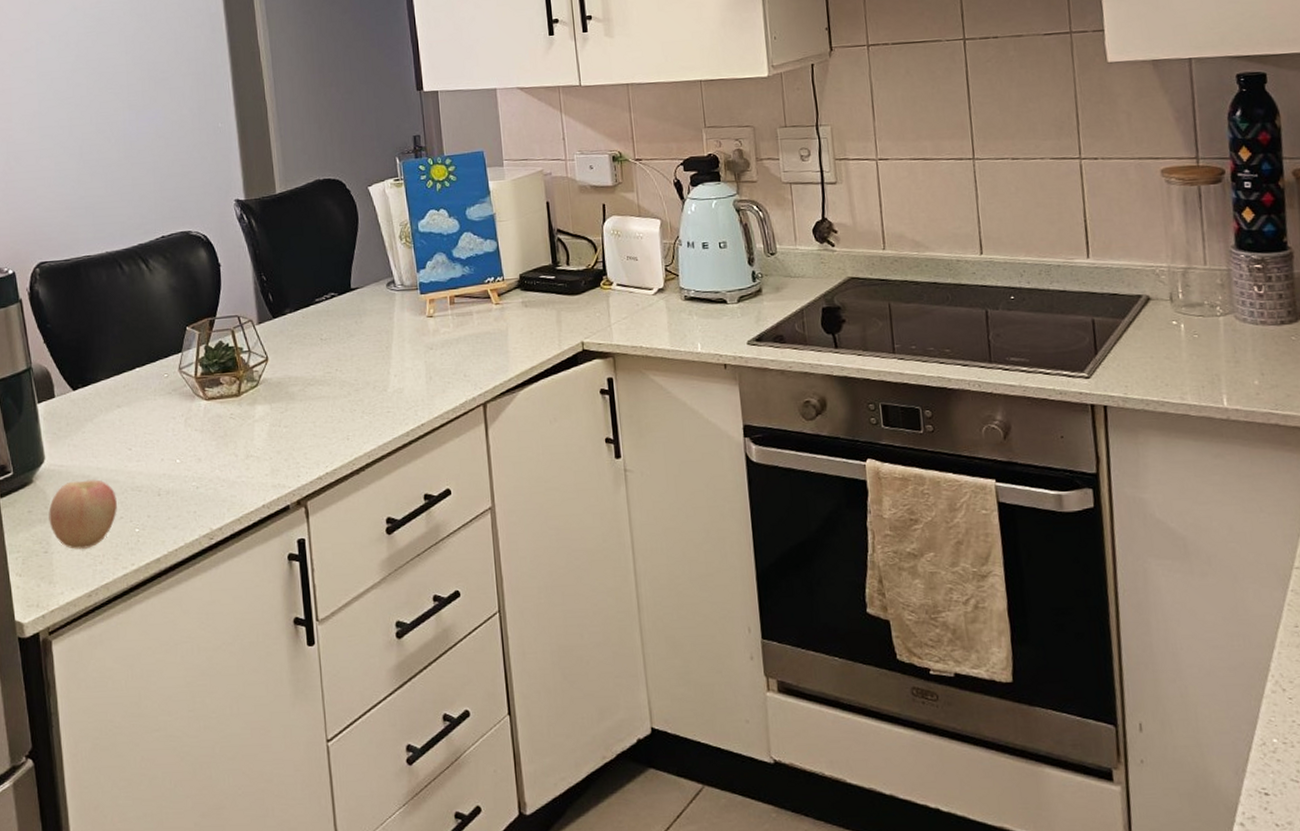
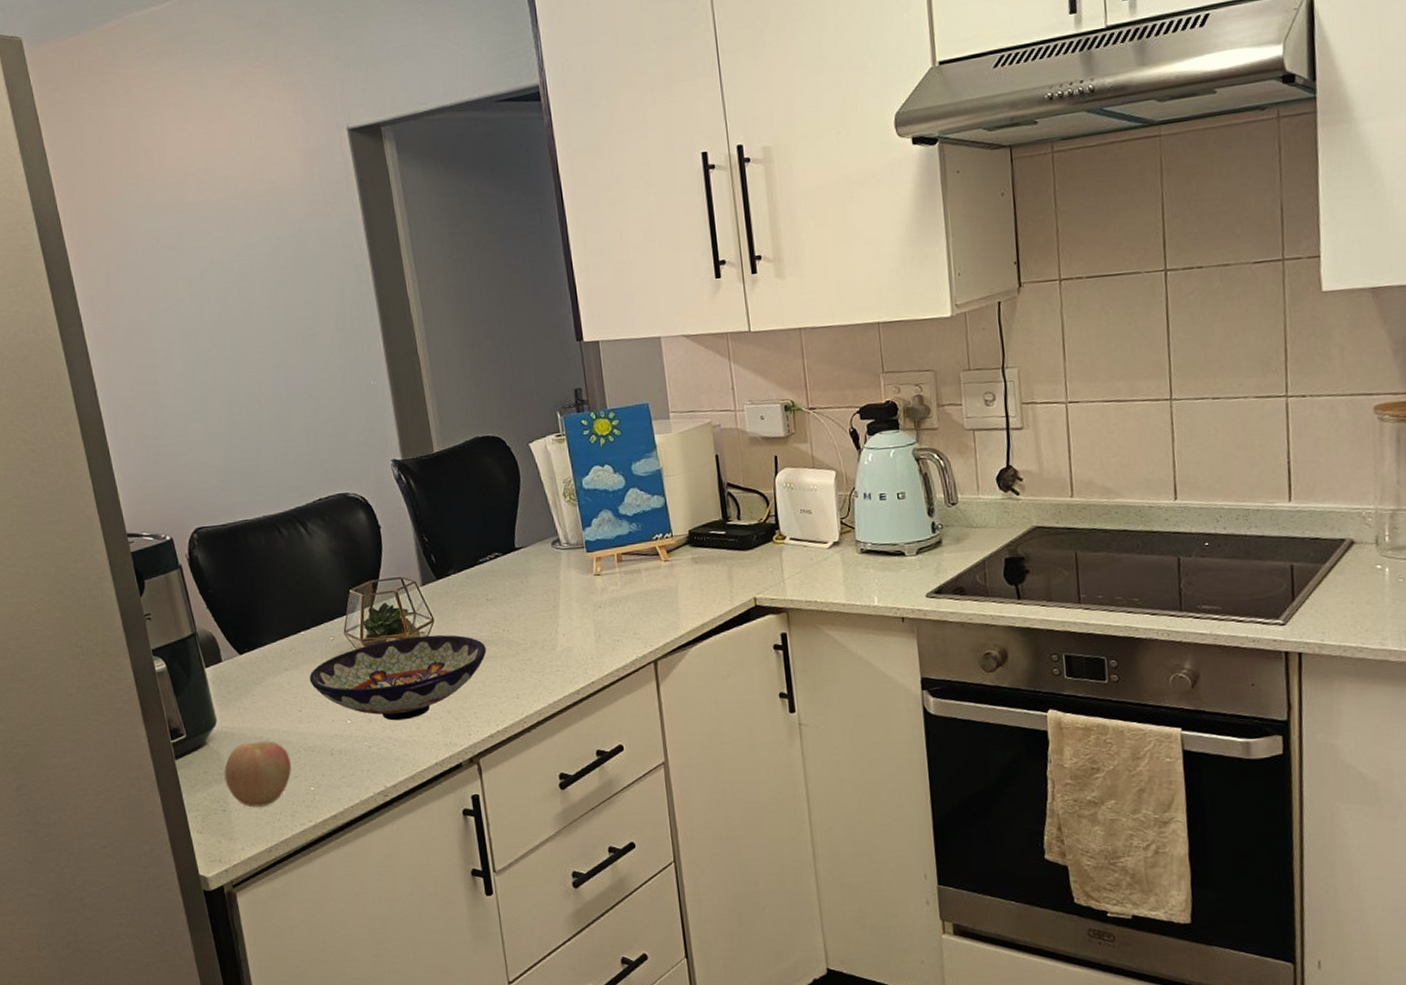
bowl: none [141,373,319,461] -> present [309,634,487,721]

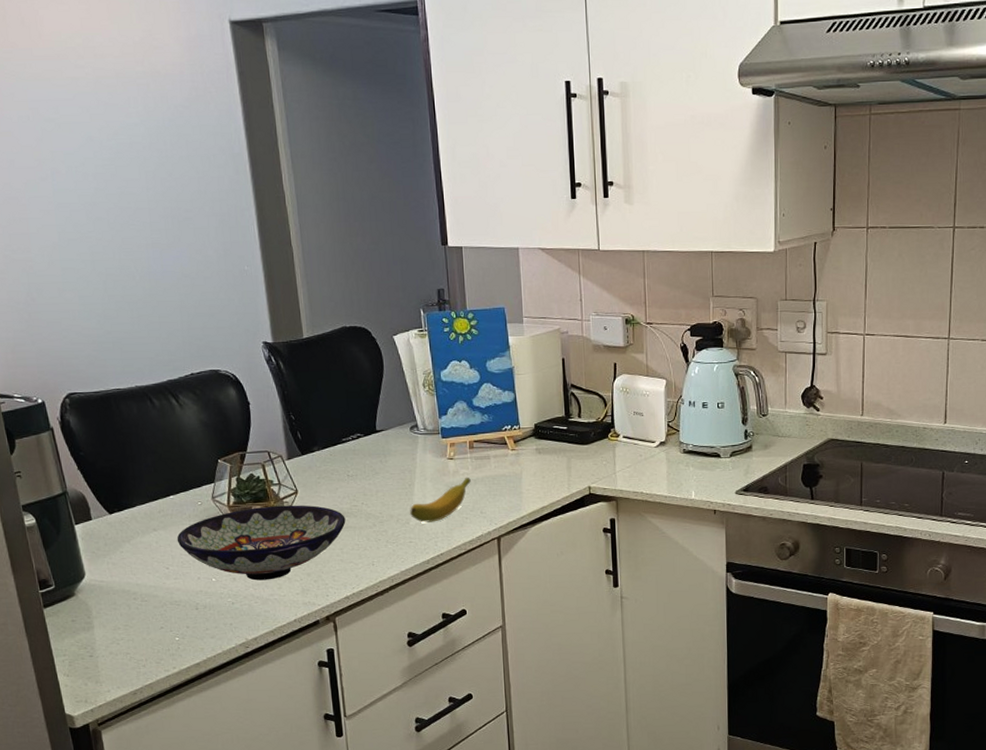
apple: present [224,741,292,808] -> none [91,594,158,654]
banana: none [555,594,621,648] -> present [410,477,471,523]

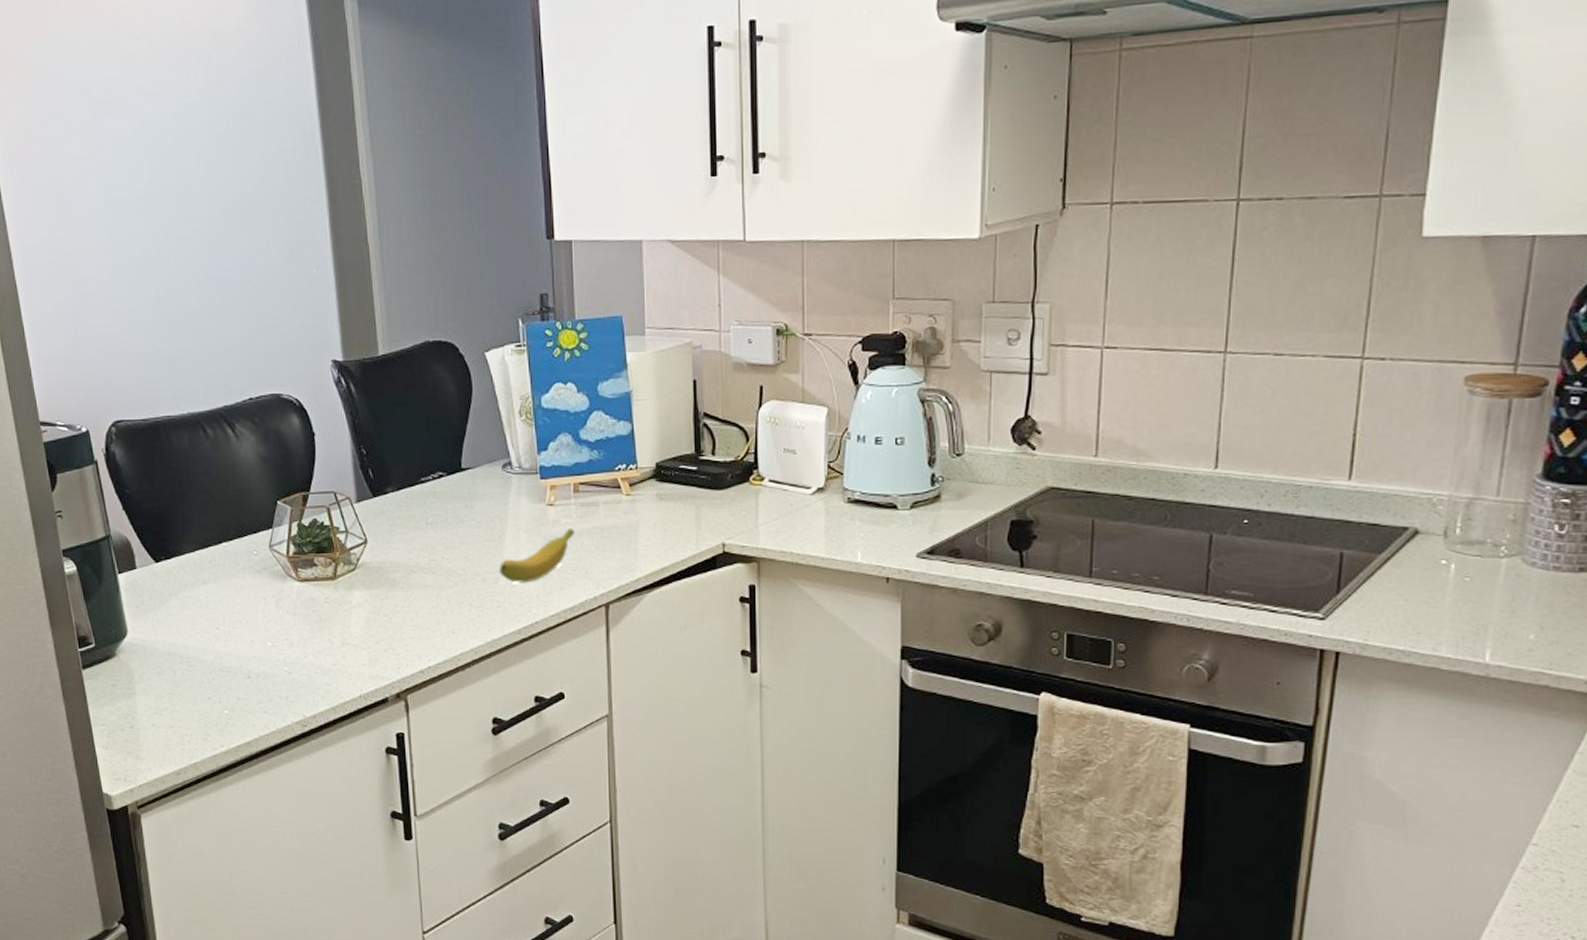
bowl: present [176,505,346,581] -> none [228,557,423,647]

